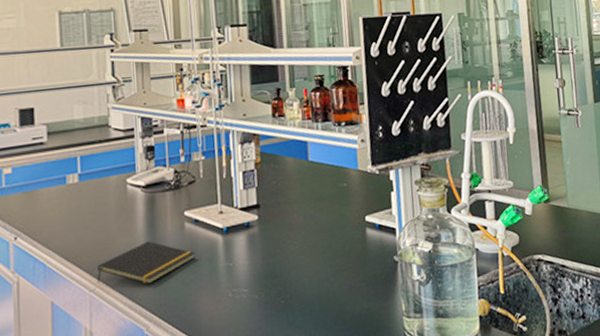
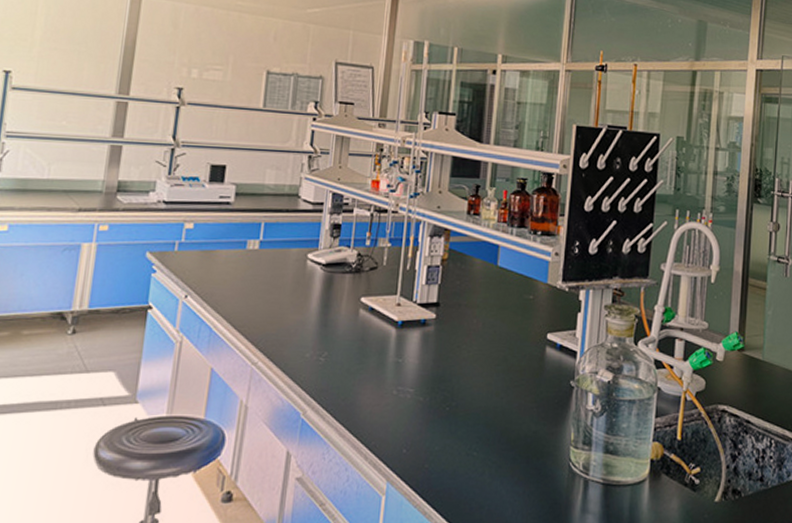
notepad: present [97,241,196,284] -> none [261,322,366,367]

